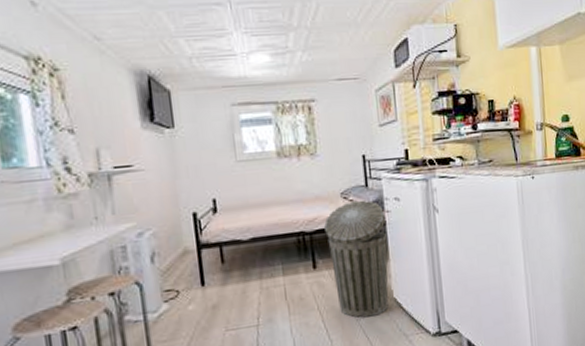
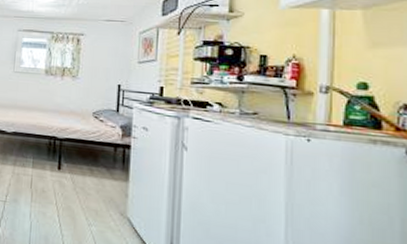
trash can: present [324,199,389,318] -> none [73,121,132,228]

